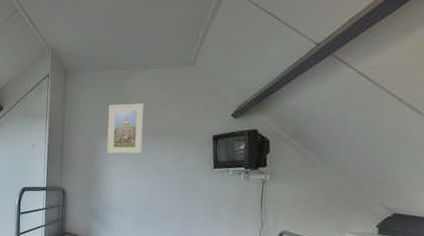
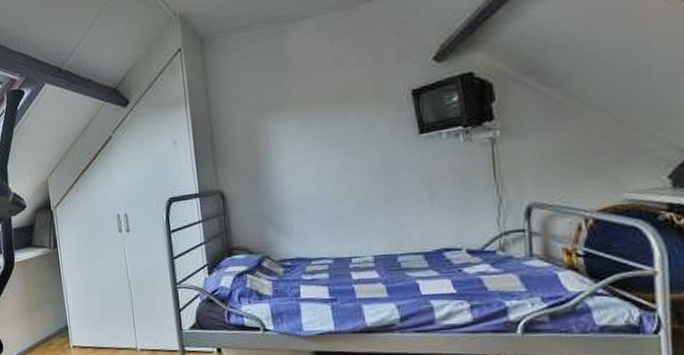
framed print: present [106,103,144,155] -> none [265,64,318,137]

